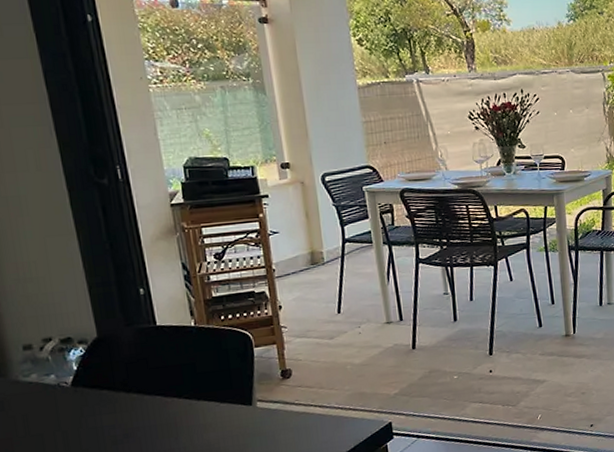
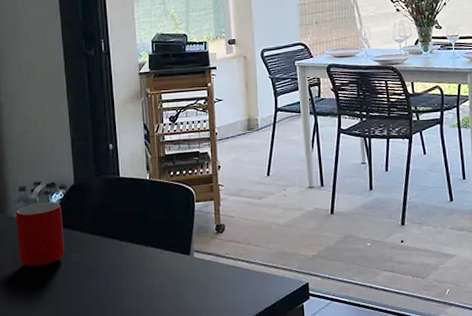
mug: none [22,360,93,436] -> present [16,202,64,266]

